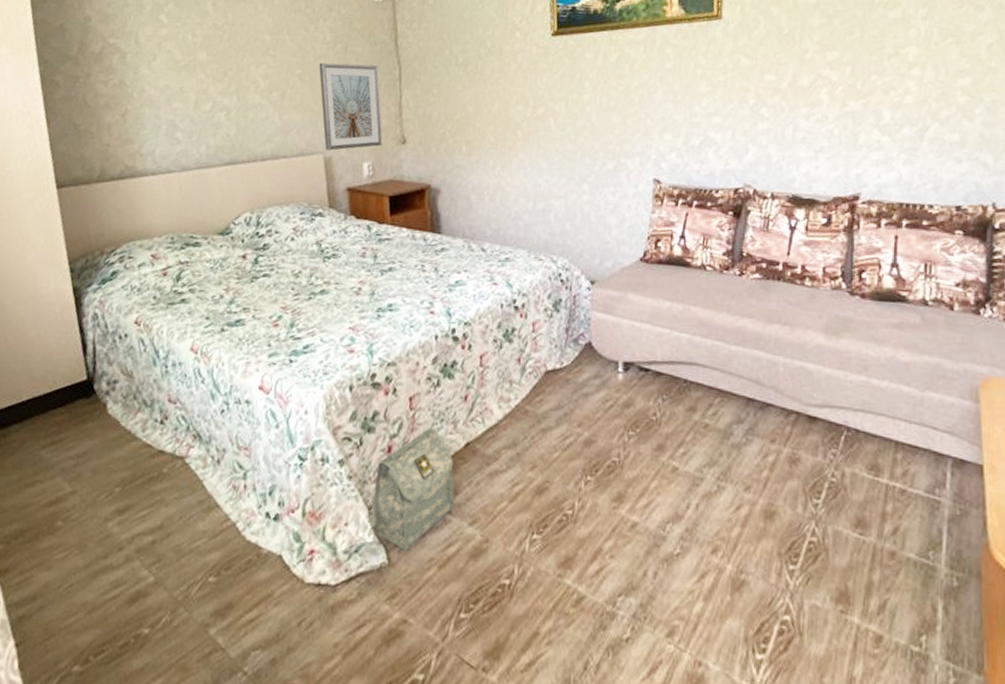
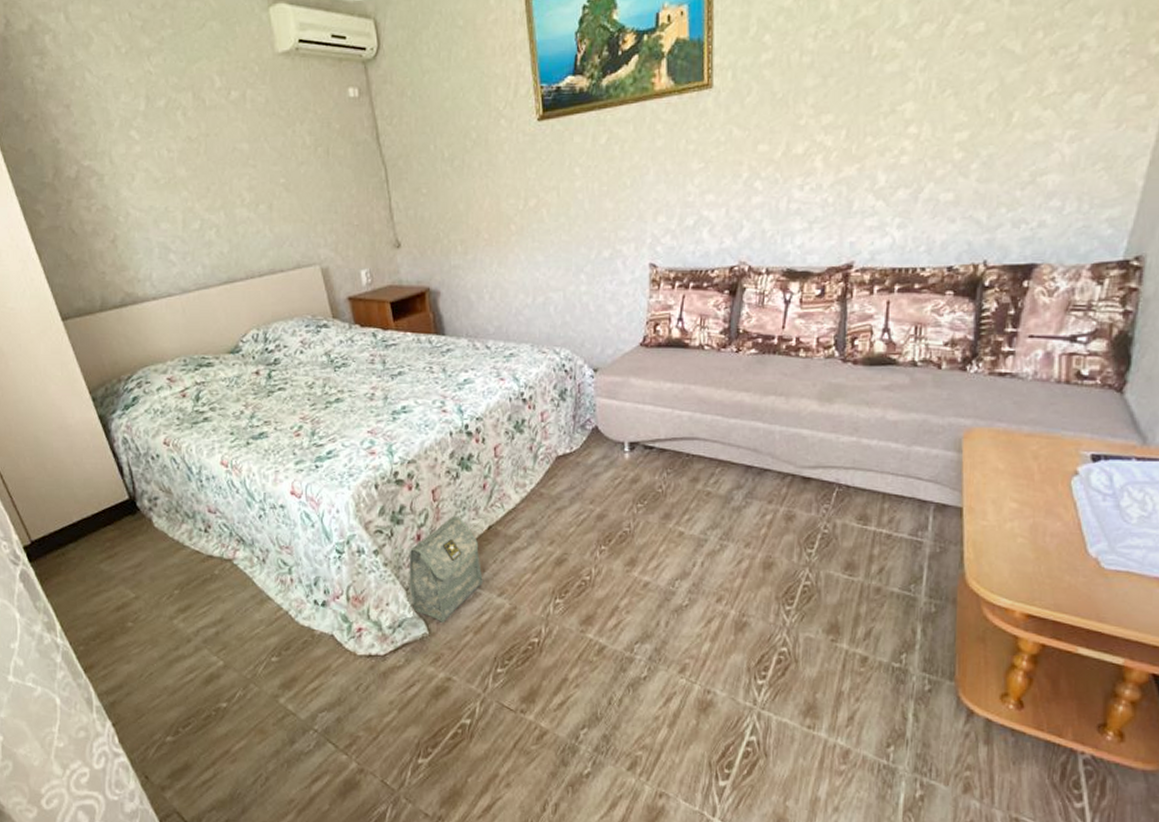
picture frame: present [318,62,383,151] -> none [302,168,377,260]

